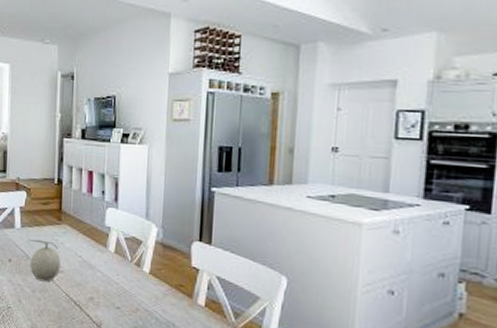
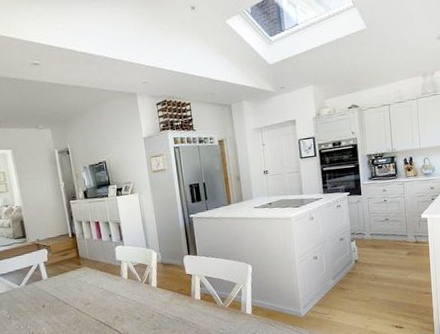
fruit: present [28,238,61,282] -> none [56,283,87,316]

